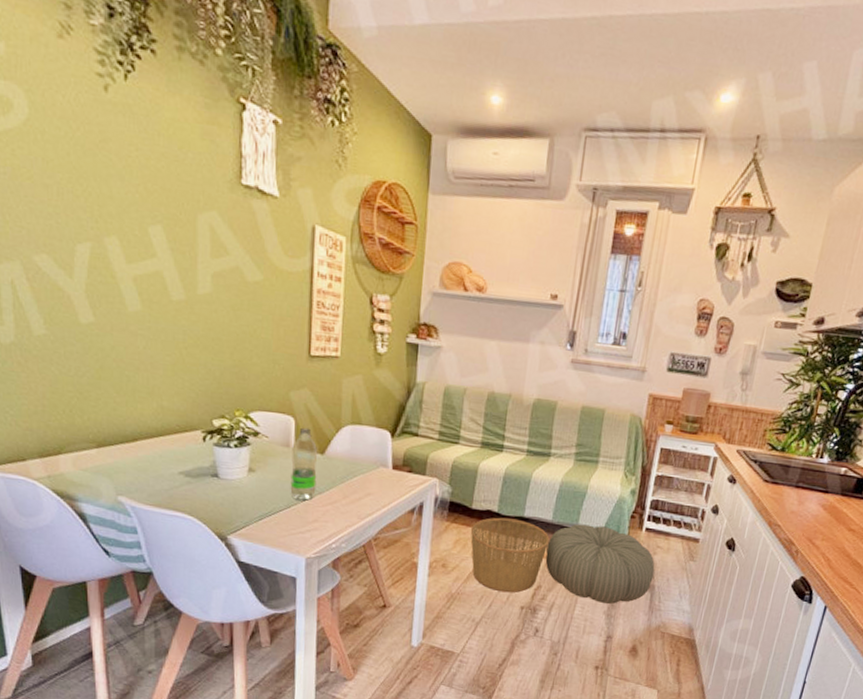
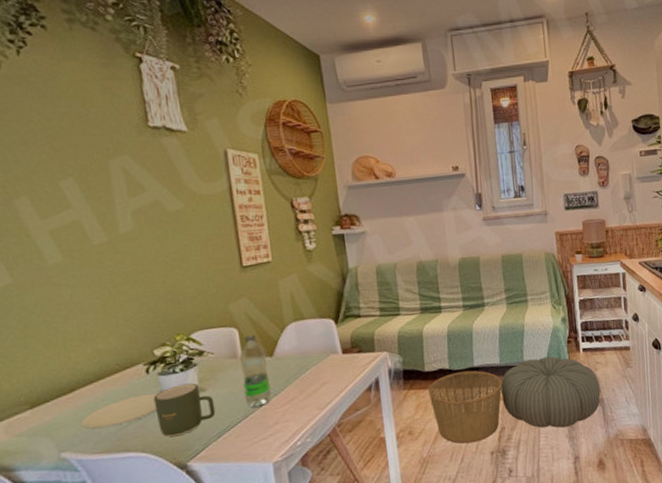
plate: none [139,460,211,484] -> present [81,392,158,429]
mug: none [206,459,261,509] -> present [153,383,216,437]

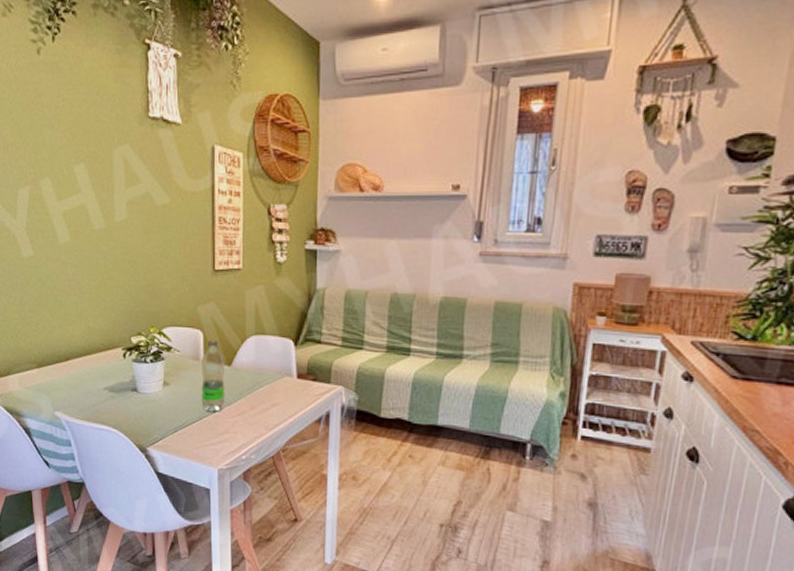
plate: present [81,392,158,429] -> none [72,376,130,399]
mug: present [153,383,216,437] -> none [127,374,175,422]
basket: present [427,370,502,444] -> none [380,426,468,509]
pouf: present [501,356,601,428] -> none [464,432,597,524]

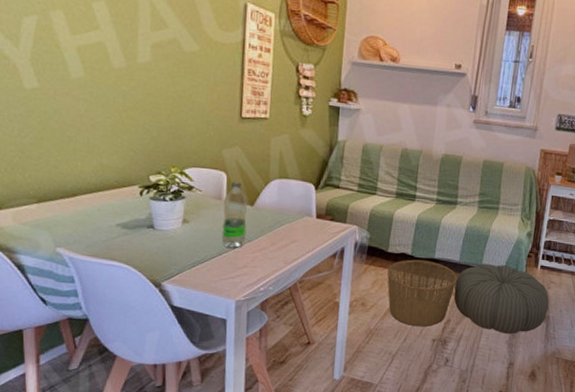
basket: none [380,426,468,509] -> present [386,259,457,327]
pouf: none [464,432,597,524] -> present [454,263,550,334]

